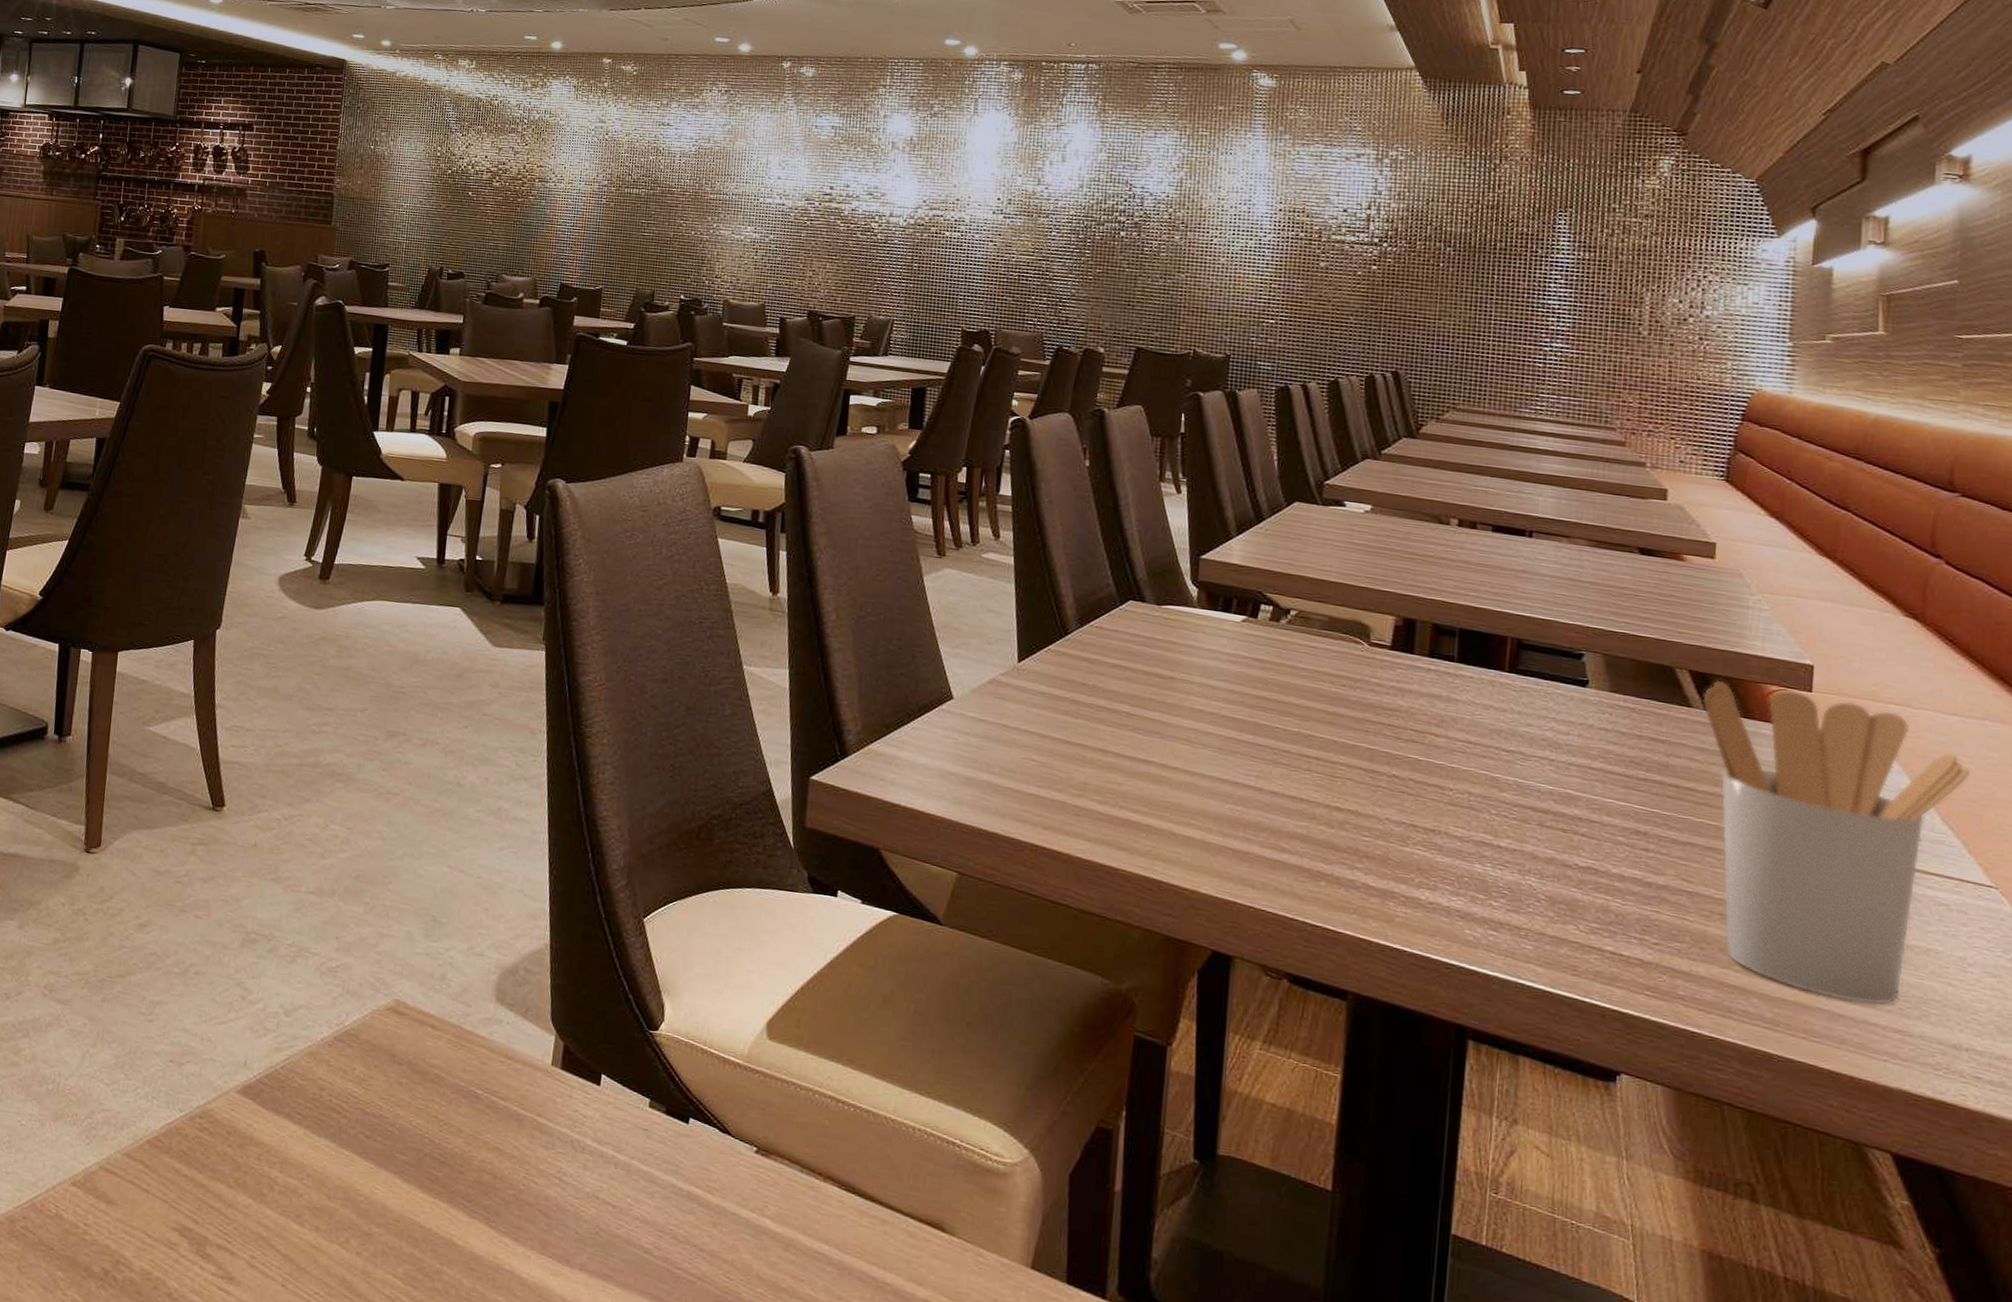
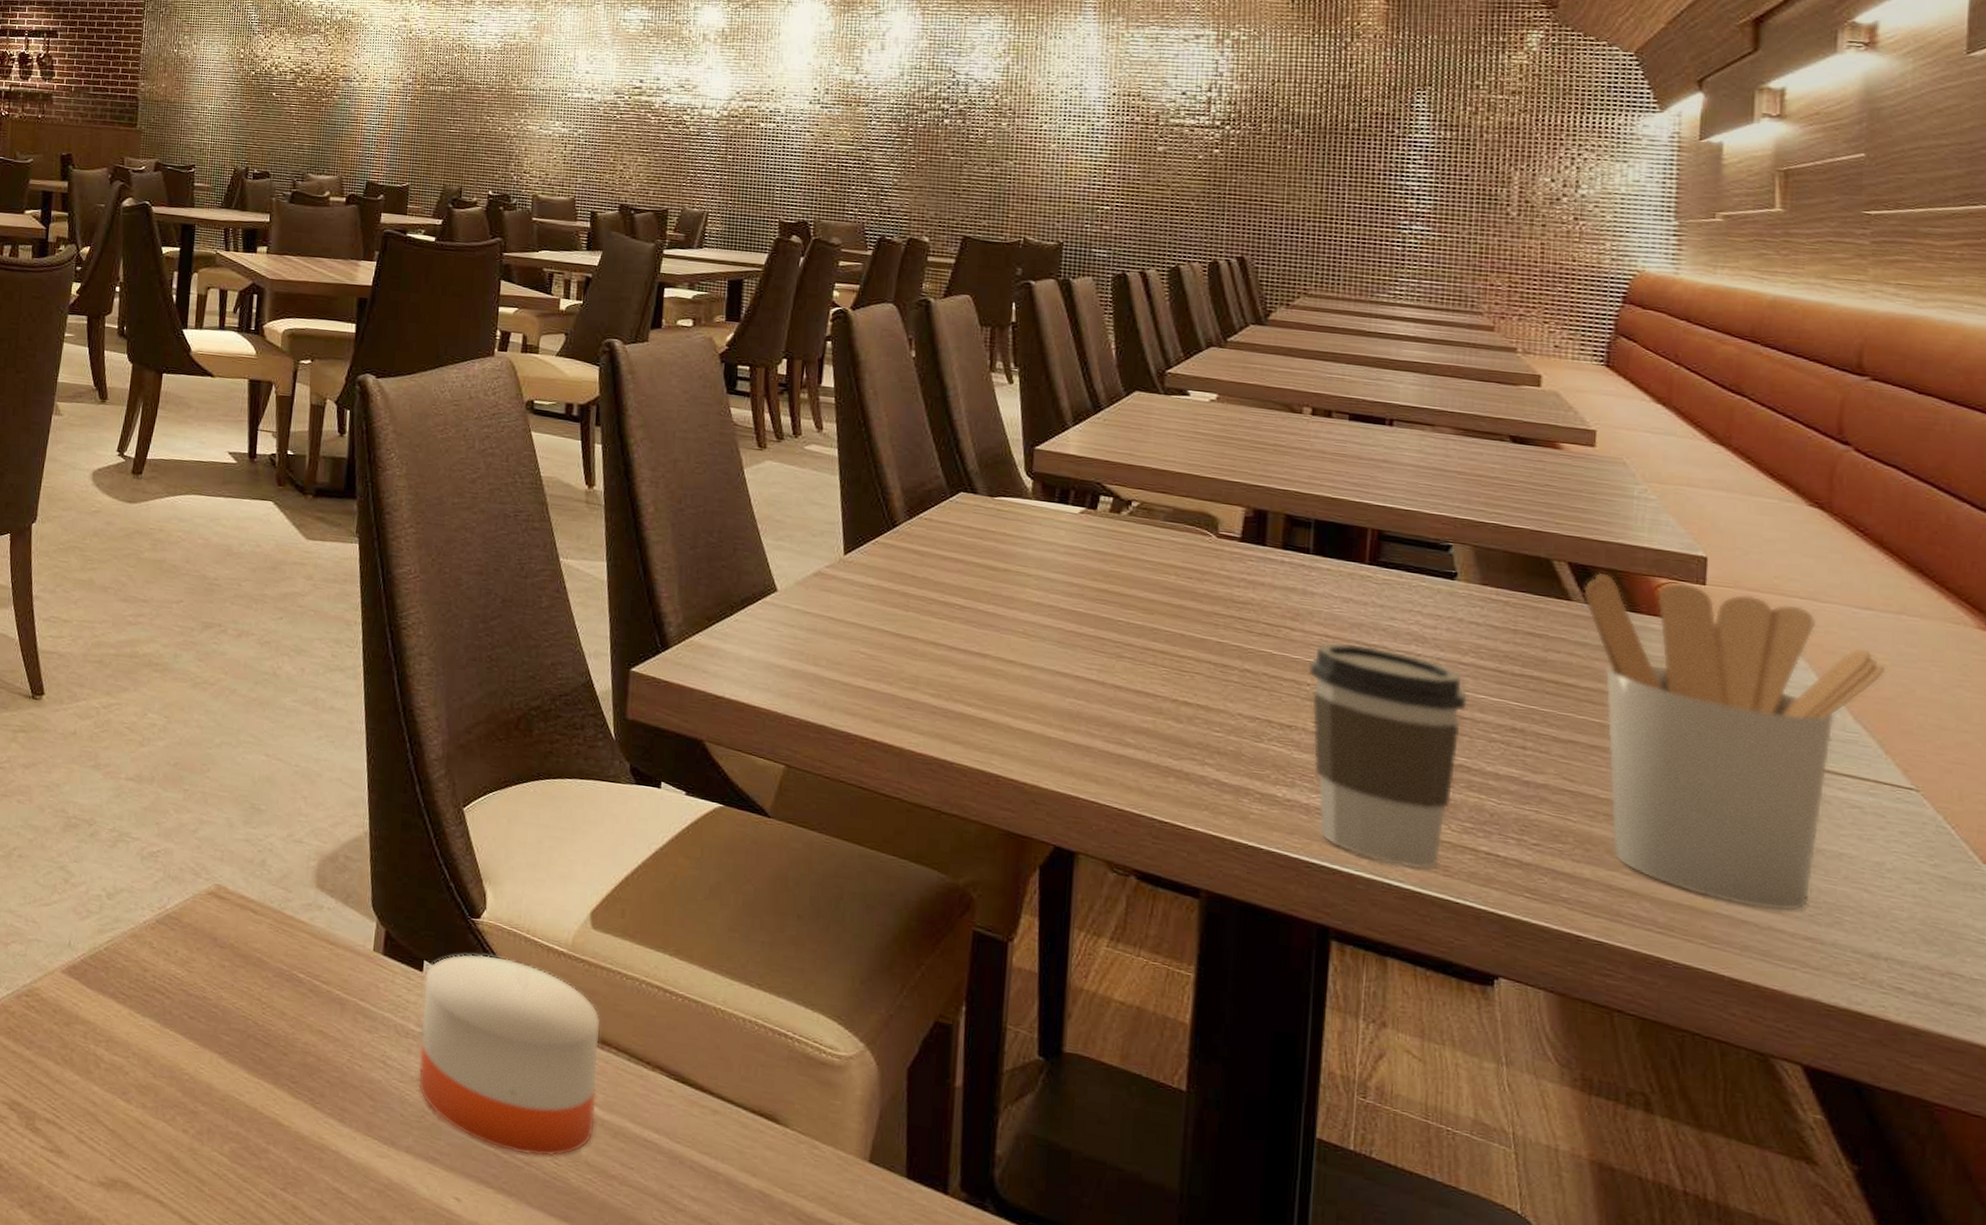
candle: none [594,1001,773,1271] -> present [418,890,600,1157]
coffee cup: none [1451,748,1596,970] -> present [1308,642,1467,870]

